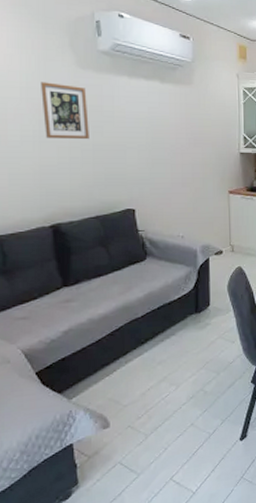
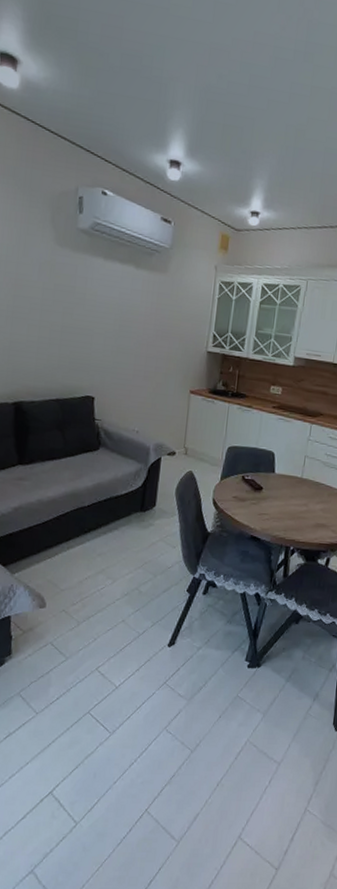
picture frame: present [41,82,89,140] -> none [18,256,62,321]

